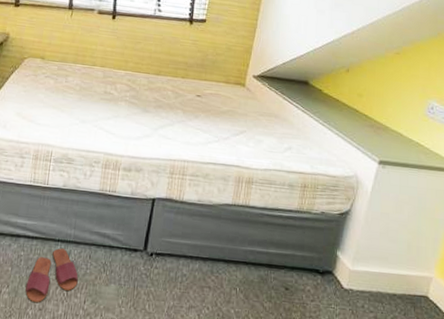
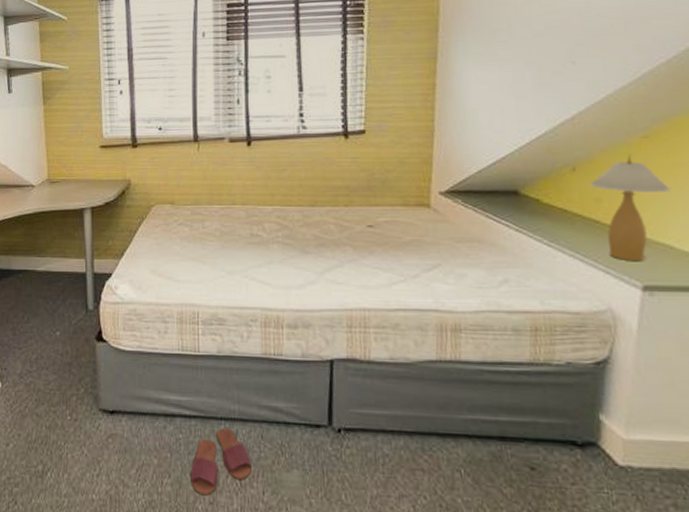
table lamp: none [356,64,408,143] -> present [589,154,672,262]

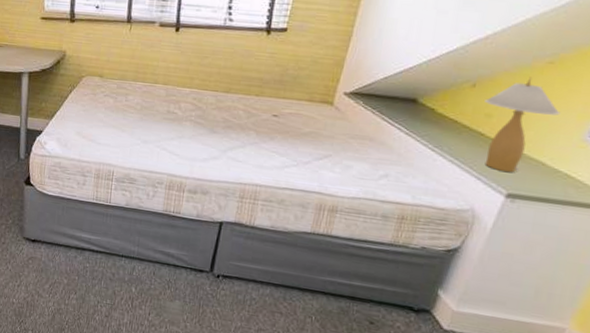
slippers: present [190,428,252,496] -> none [92,263,143,311]

